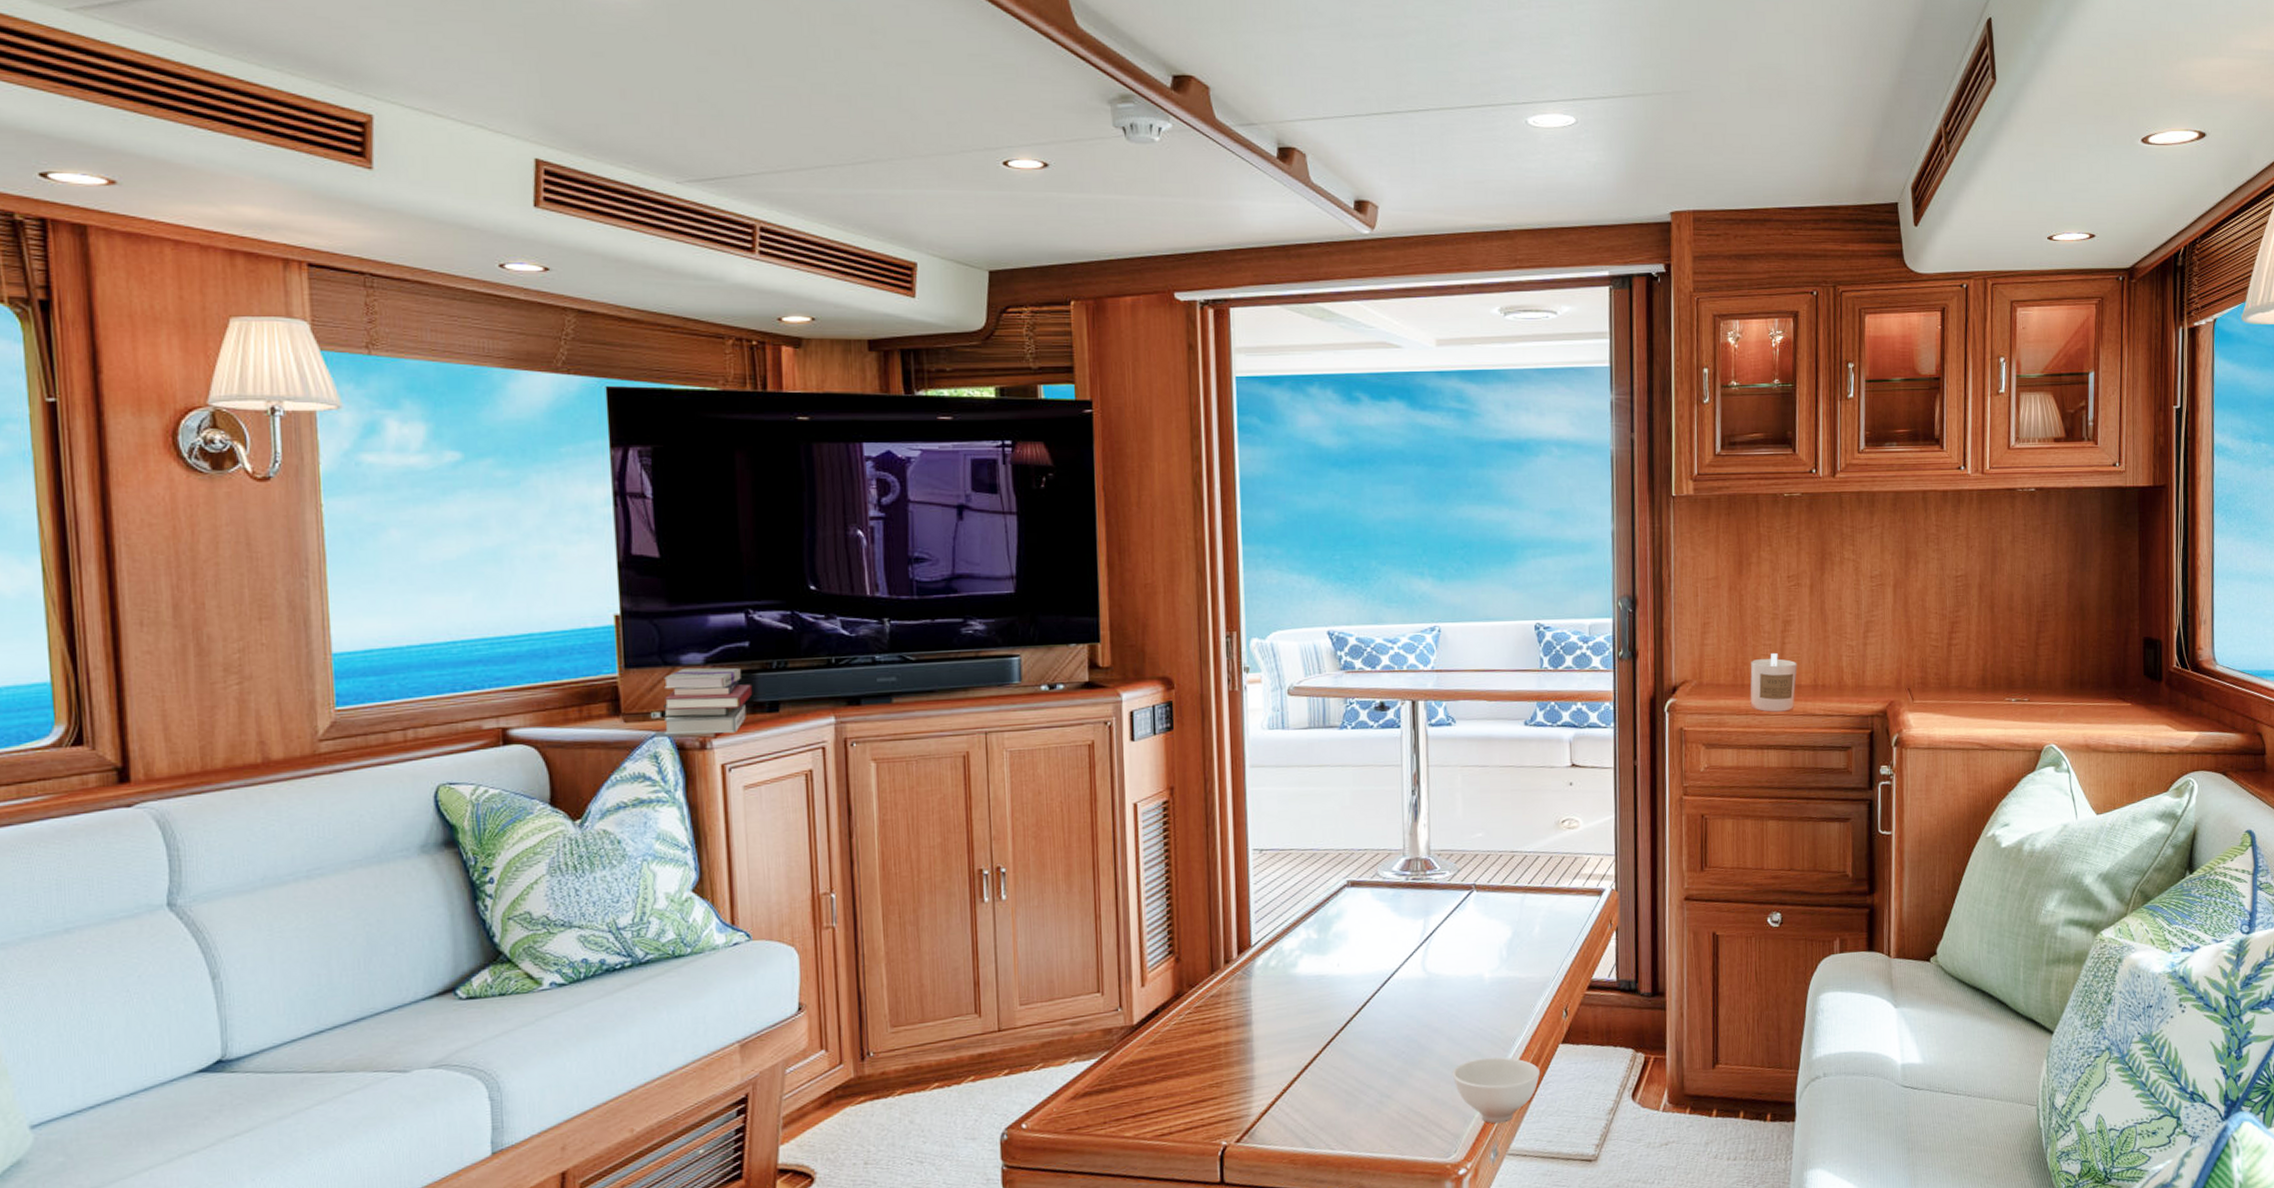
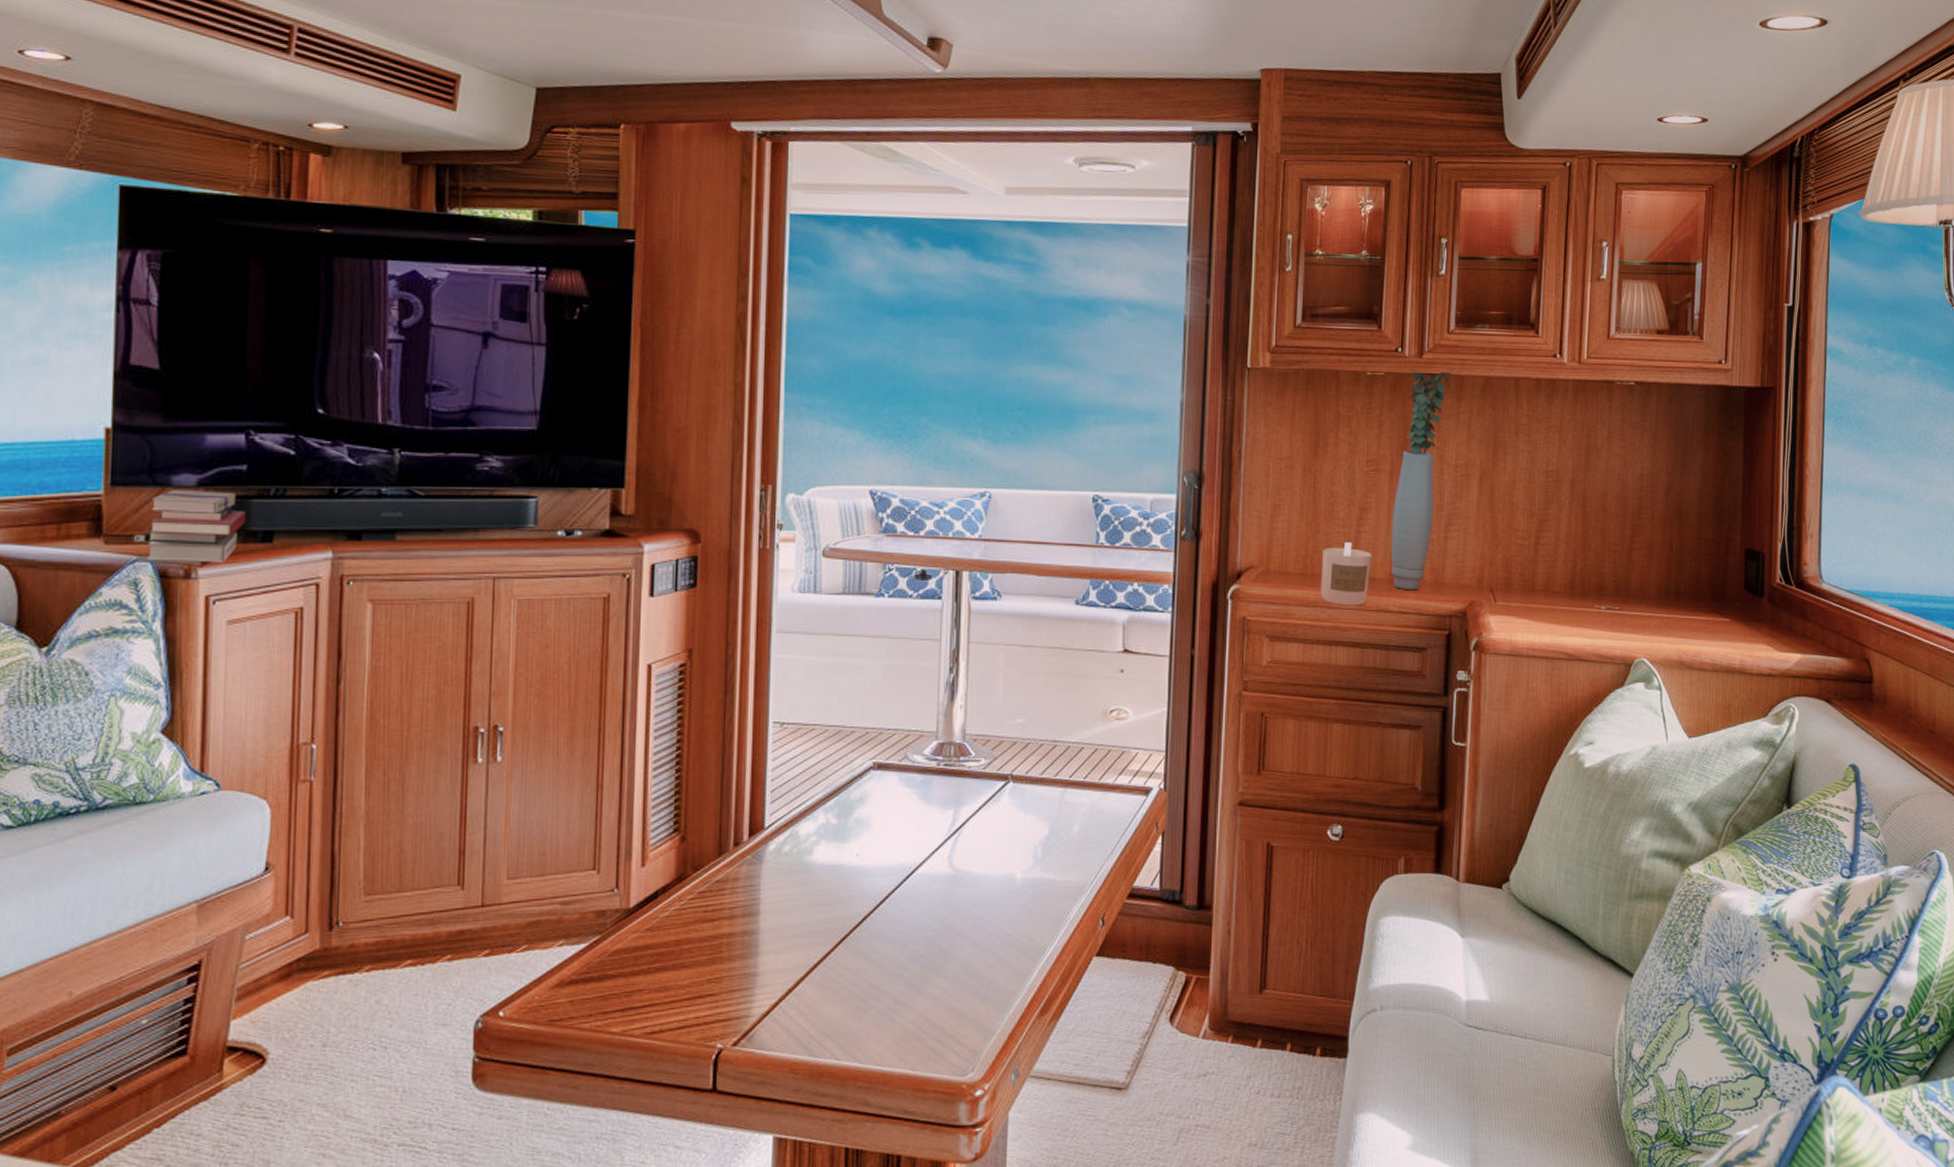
bowl: present [1452,1057,1541,1124] -> none [974,966,1072,1042]
vase: none [1813,487,1863,695] -> present [1390,370,1451,591]

